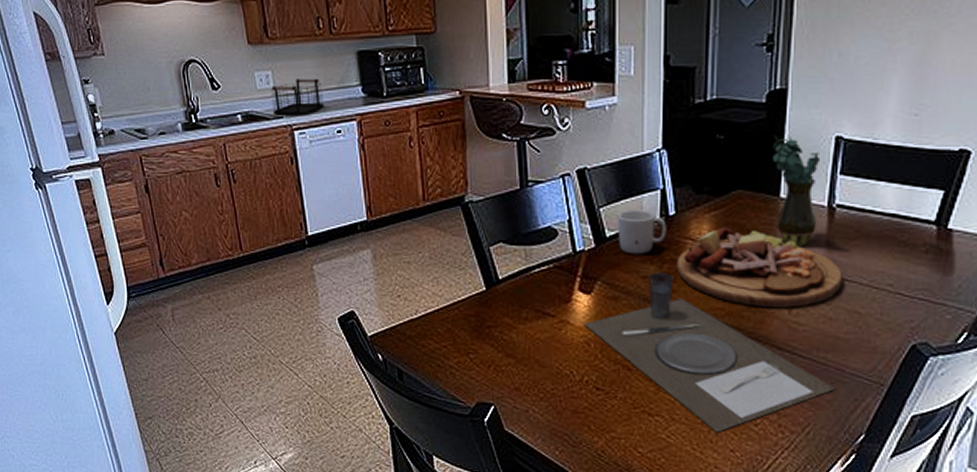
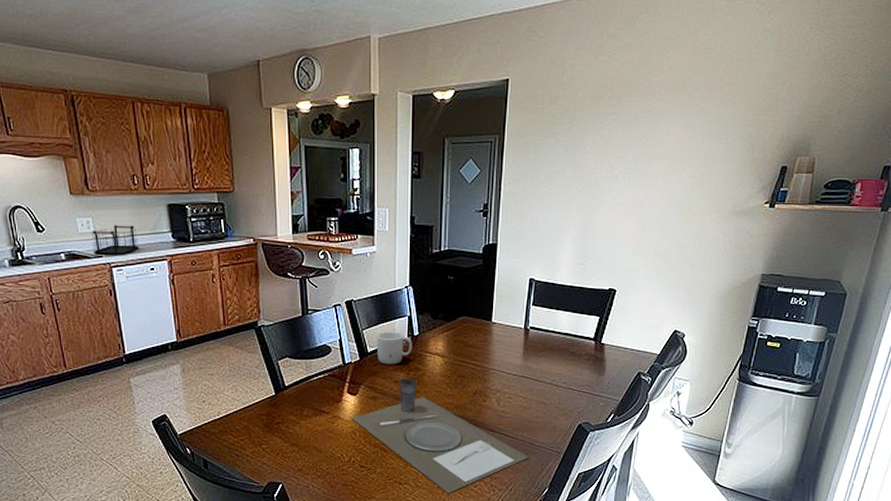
food platter: present [677,227,843,307] -> none [420,344,534,401]
vase: present [773,136,821,246] -> none [487,277,520,356]

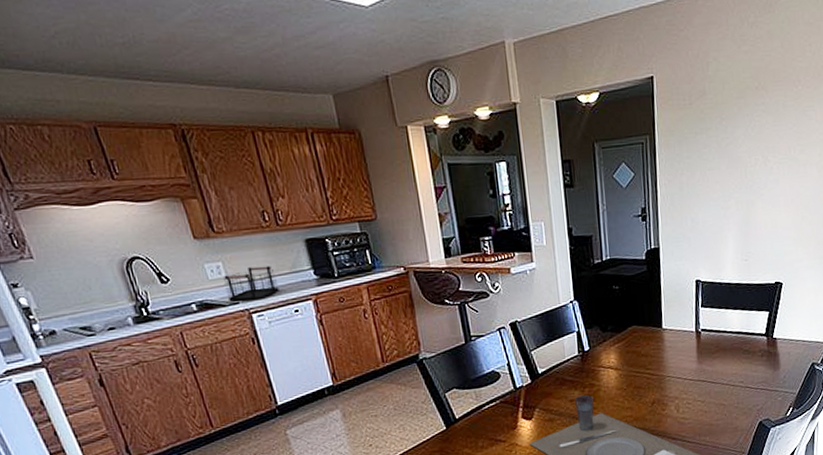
mug: present [376,331,413,365] -> none [545,349,585,385]

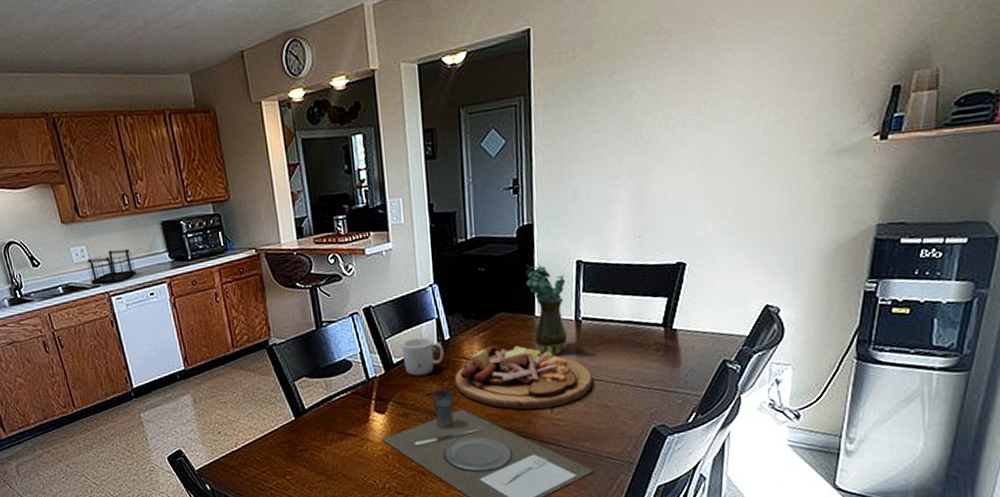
mug: none [545,349,585,385] -> present [401,337,444,376]
food platter: none [594,354,711,411] -> present [455,345,592,410]
vase: none [653,282,689,362] -> present [525,263,567,355]

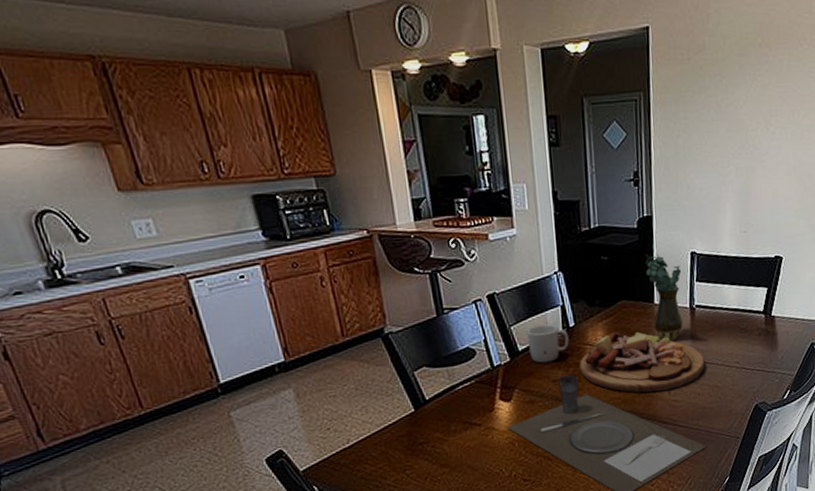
dish rack: present [86,248,137,285] -> none [153,224,222,265]

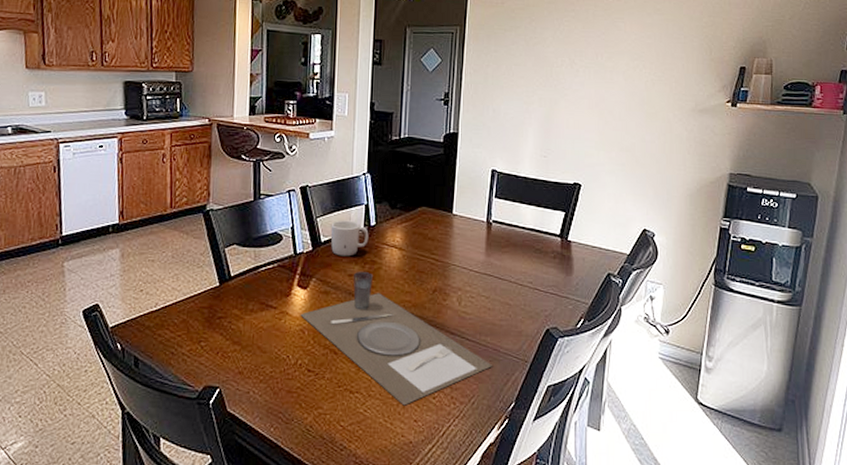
food platter: present [579,331,705,393] -> none [376,236,497,300]
vase: present [645,254,683,341] -> none [448,167,482,251]

